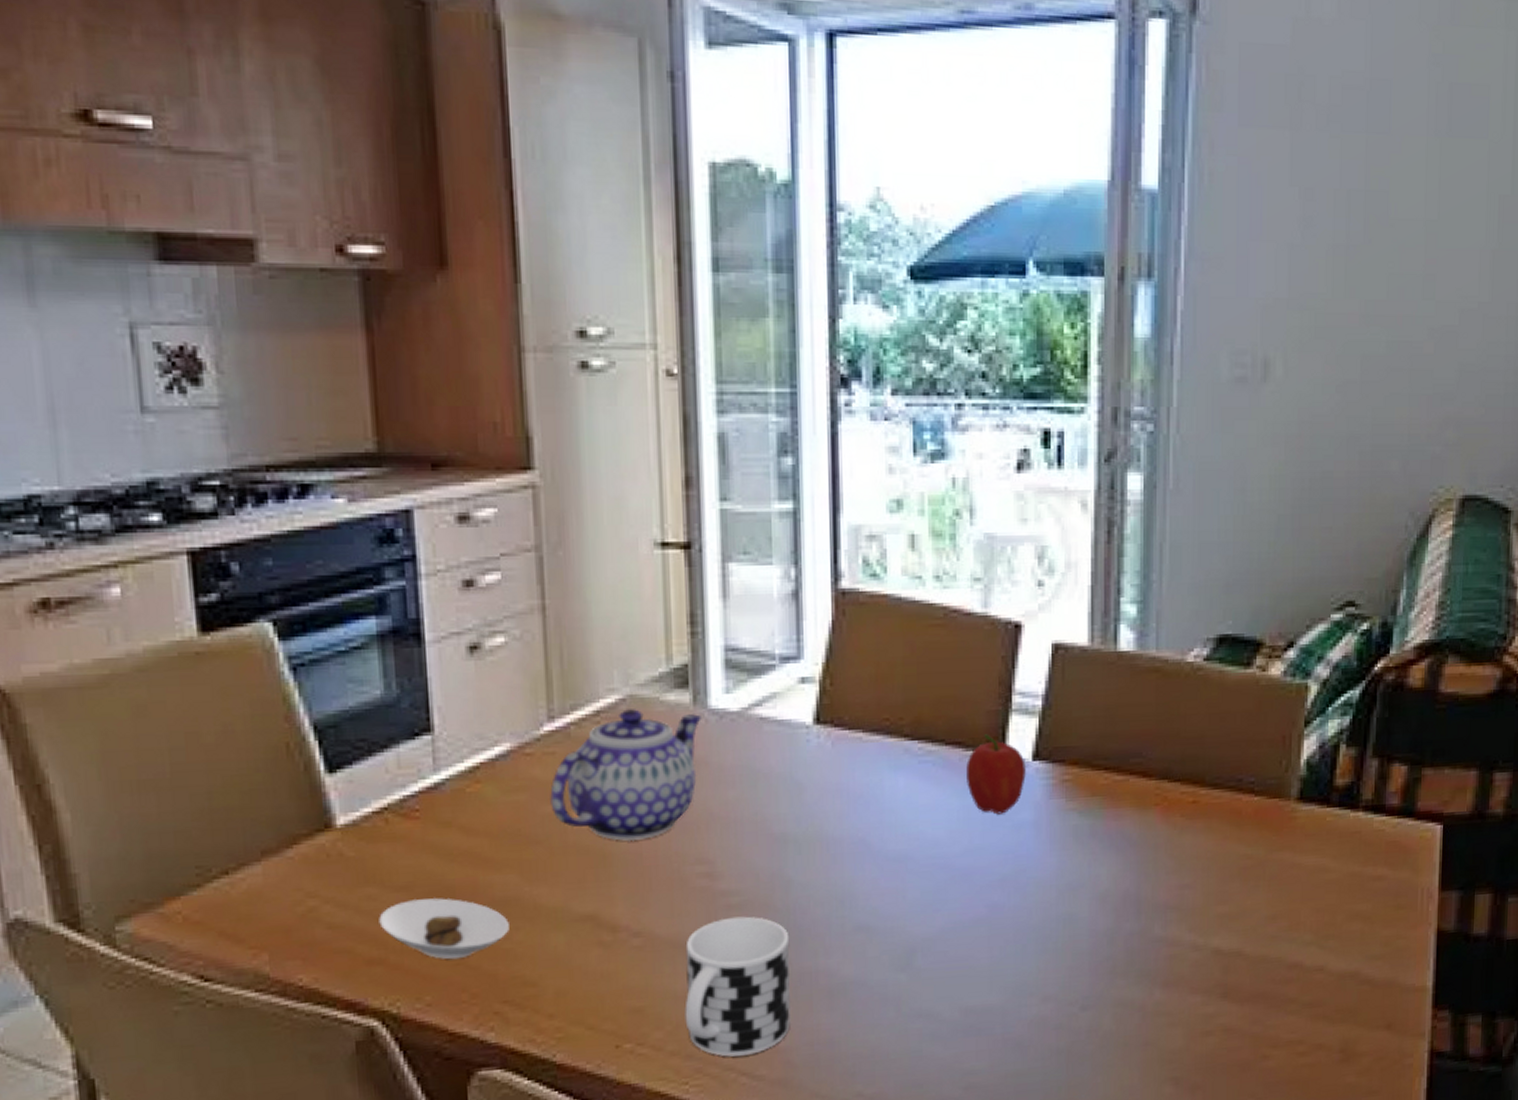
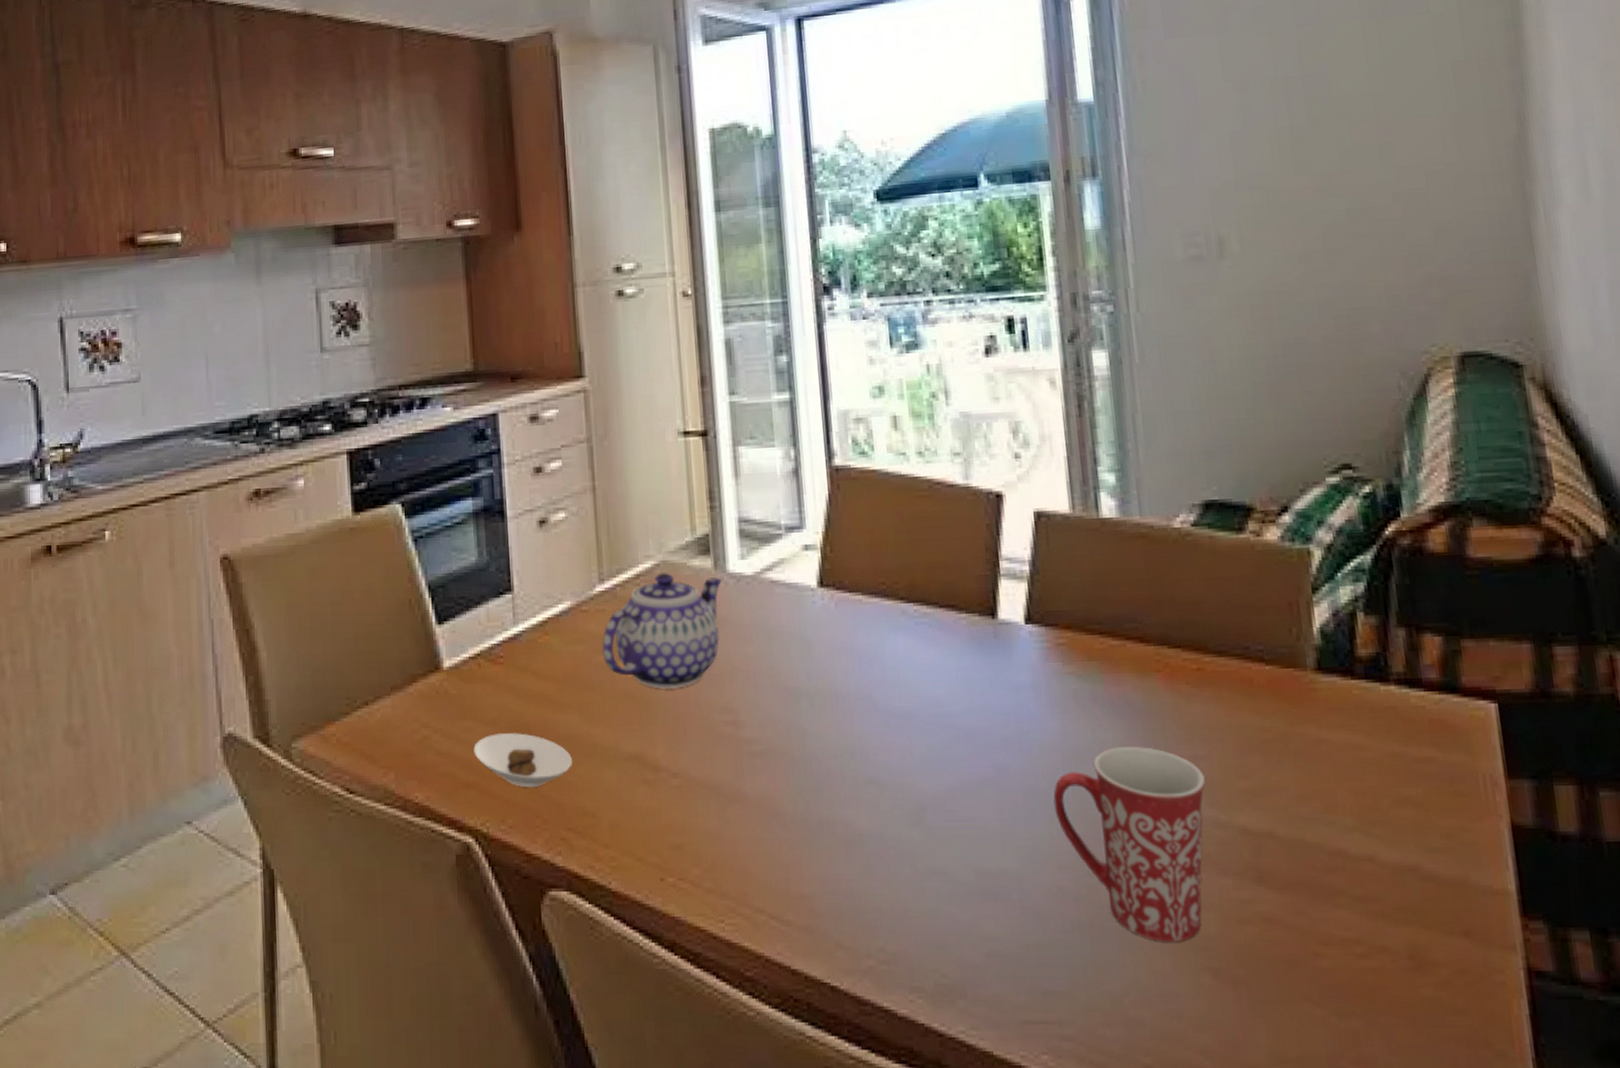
cup: present [684,916,791,1057] -> none [716,764,813,899]
fruit: present [966,734,1026,815] -> none [961,598,1020,676]
mug: none [1044,878,1188,1059] -> present [1053,747,1205,942]

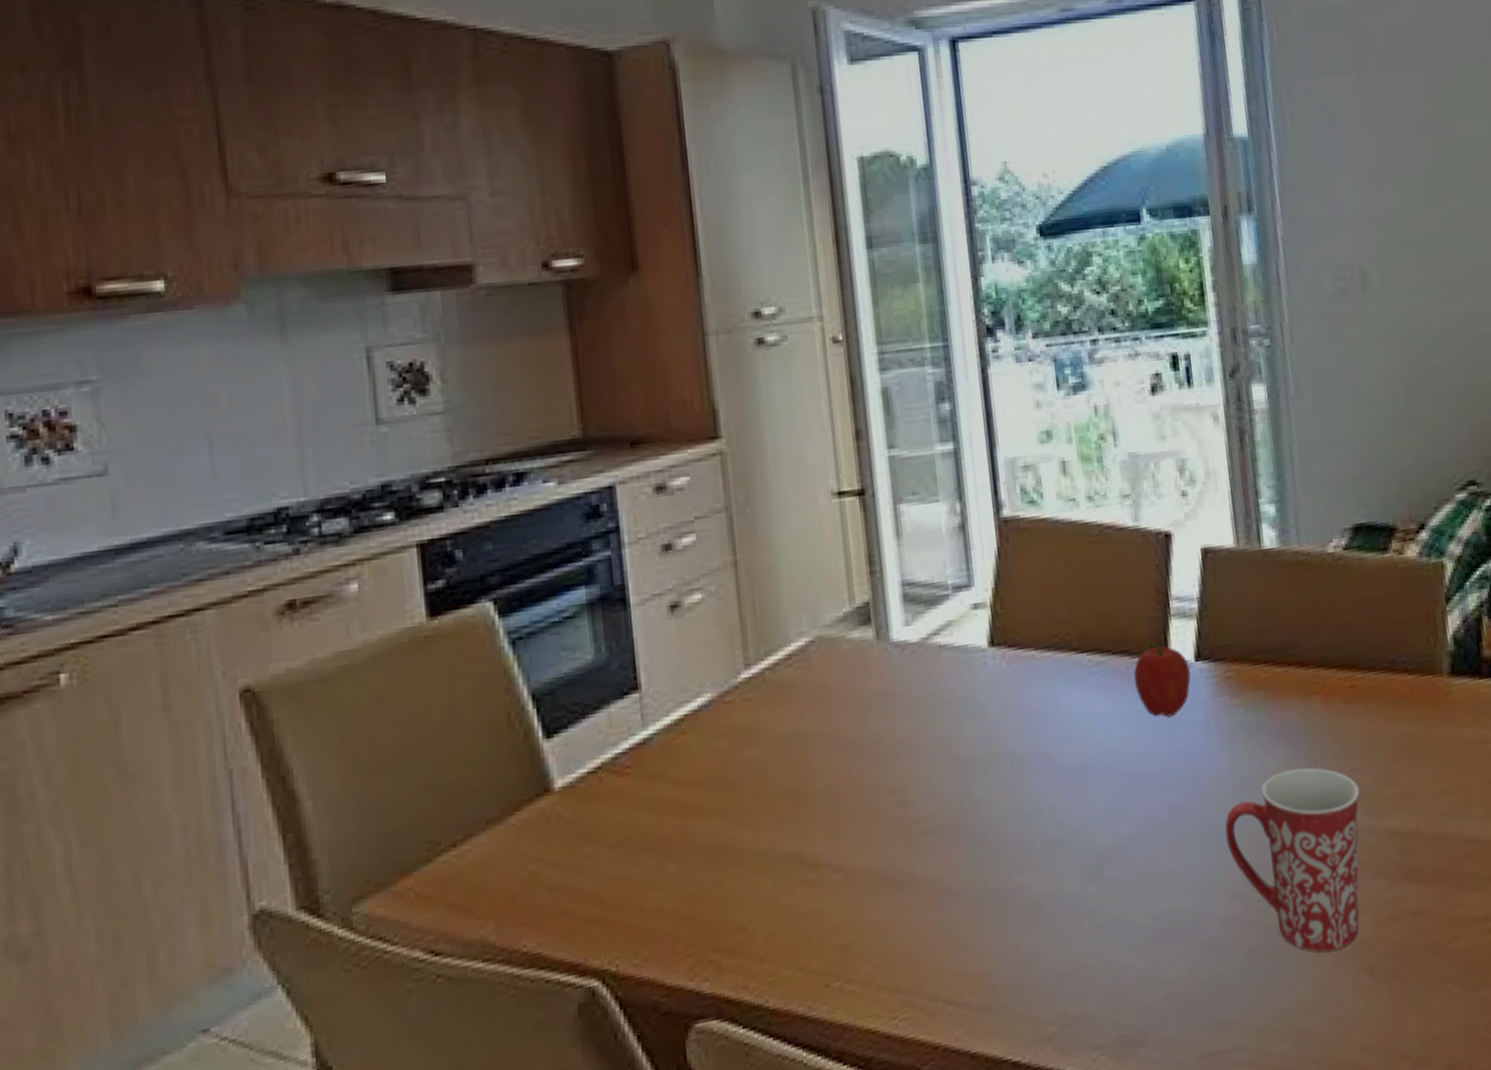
saucer: present [473,733,572,788] -> none [596,850,719,912]
teapot: present [602,573,722,690] -> none [750,648,885,778]
fruit: none [961,598,1020,676] -> present [1134,640,1191,717]

